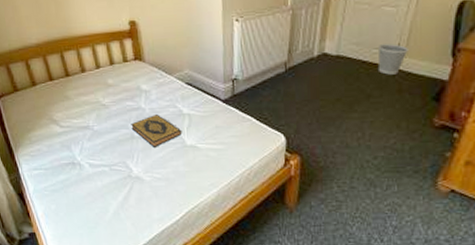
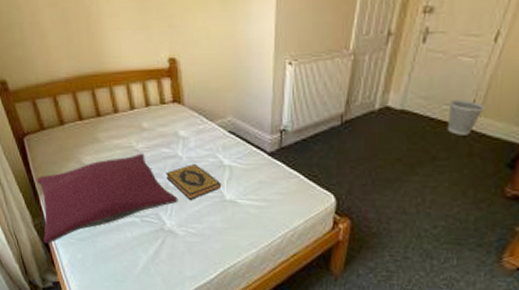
pillow: none [11,107,143,197] -> present [36,153,178,244]

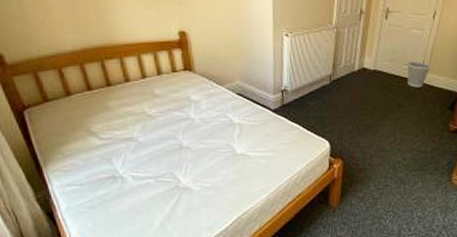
pillow: present [36,153,178,244] -> none [38,118,192,217]
hardback book: present [166,164,222,201] -> none [179,124,233,158]

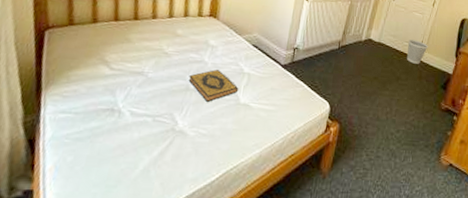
hardback book: none [179,124,233,158] -> present [188,70,239,103]

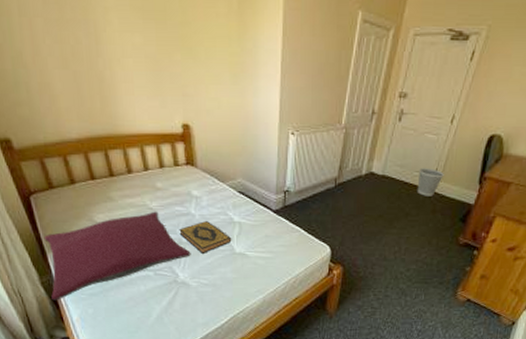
pillow: none [29,56,196,144] -> present [43,211,191,301]

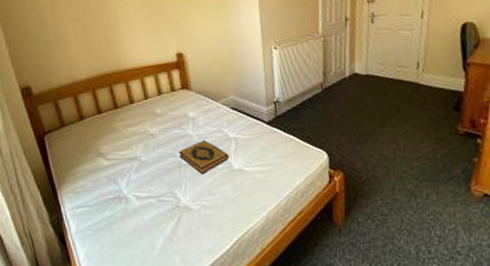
pillow: present [43,211,191,301] -> none [55,136,191,240]
wastebasket: present [416,168,444,196] -> none [401,62,427,90]

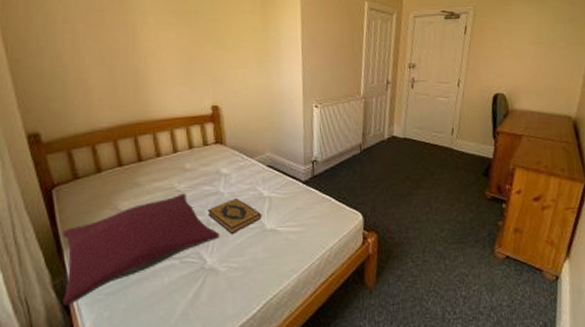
pillow: none [55,136,191,240] -> present [62,193,220,306]

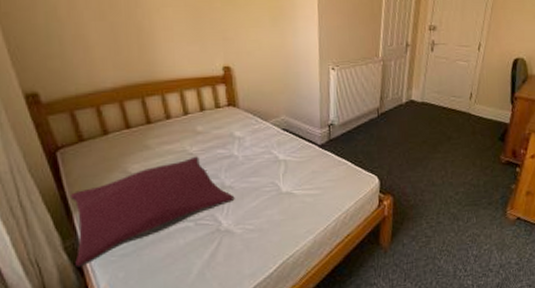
hardback book: present [207,199,262,235] -> none [221,162,278,198]

